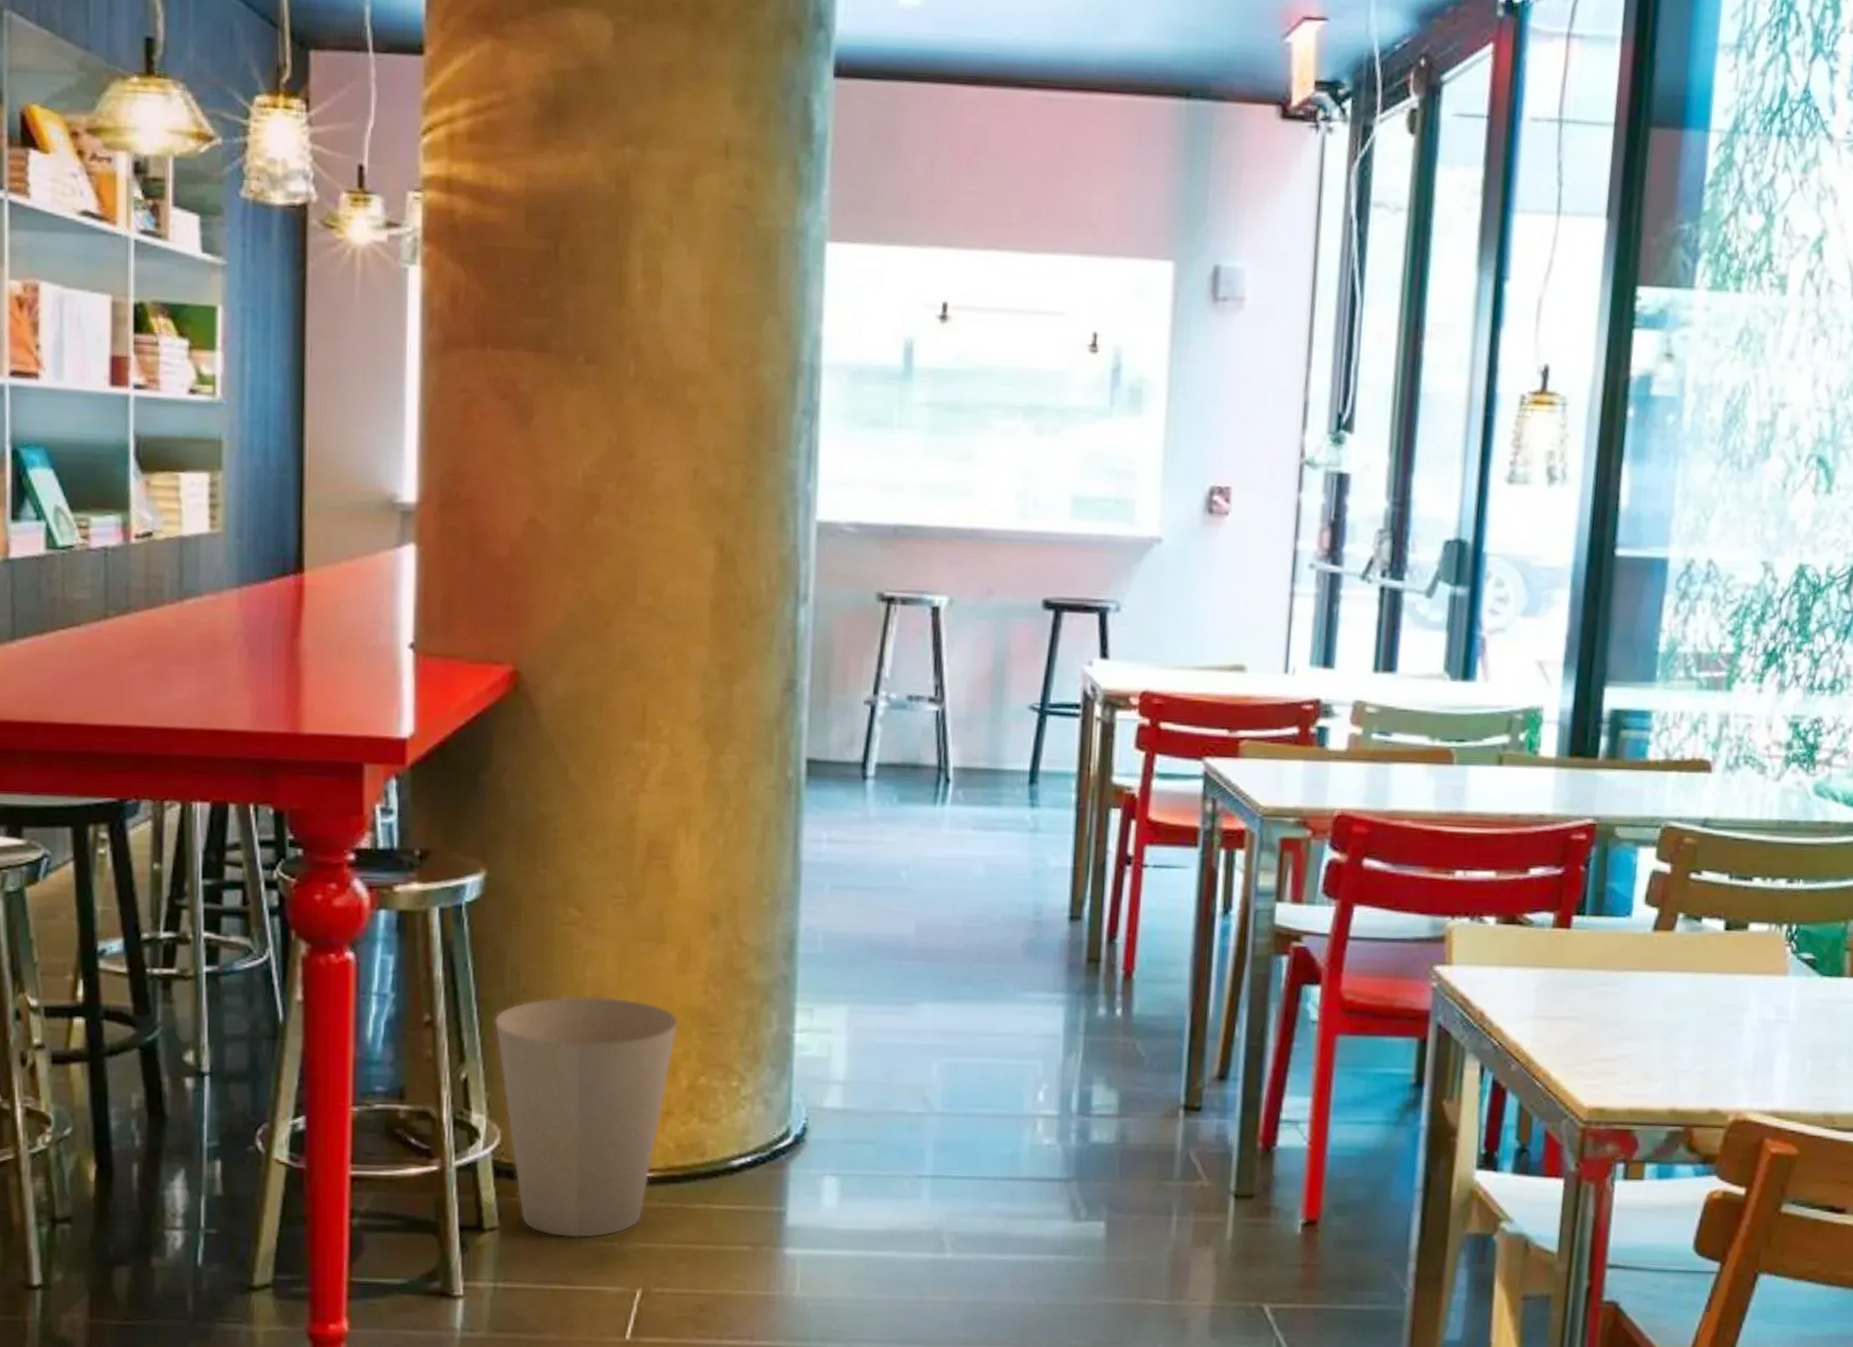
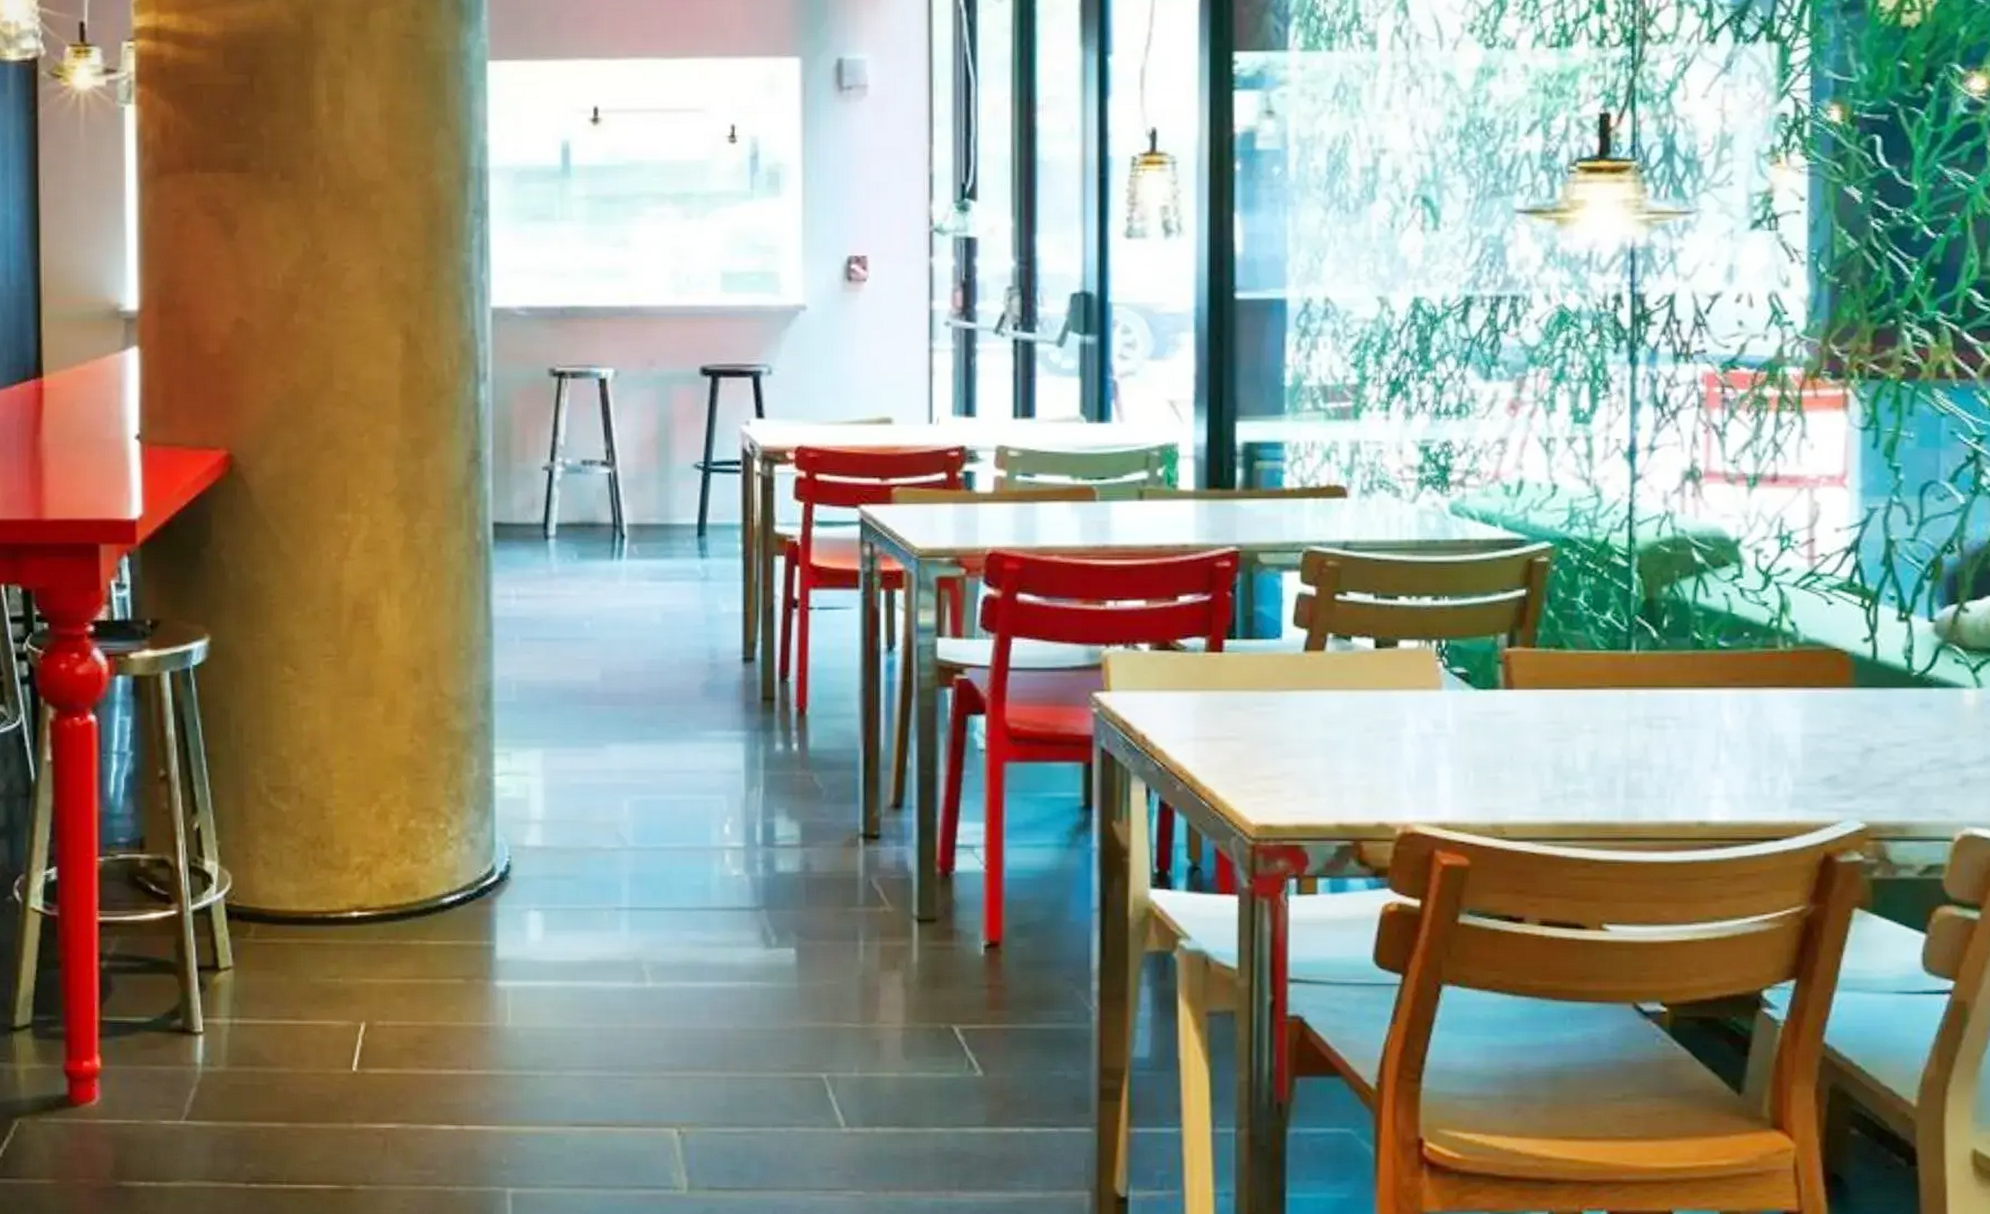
trash can: present [494,996,679,1239] -> none [222,749,388,975]

